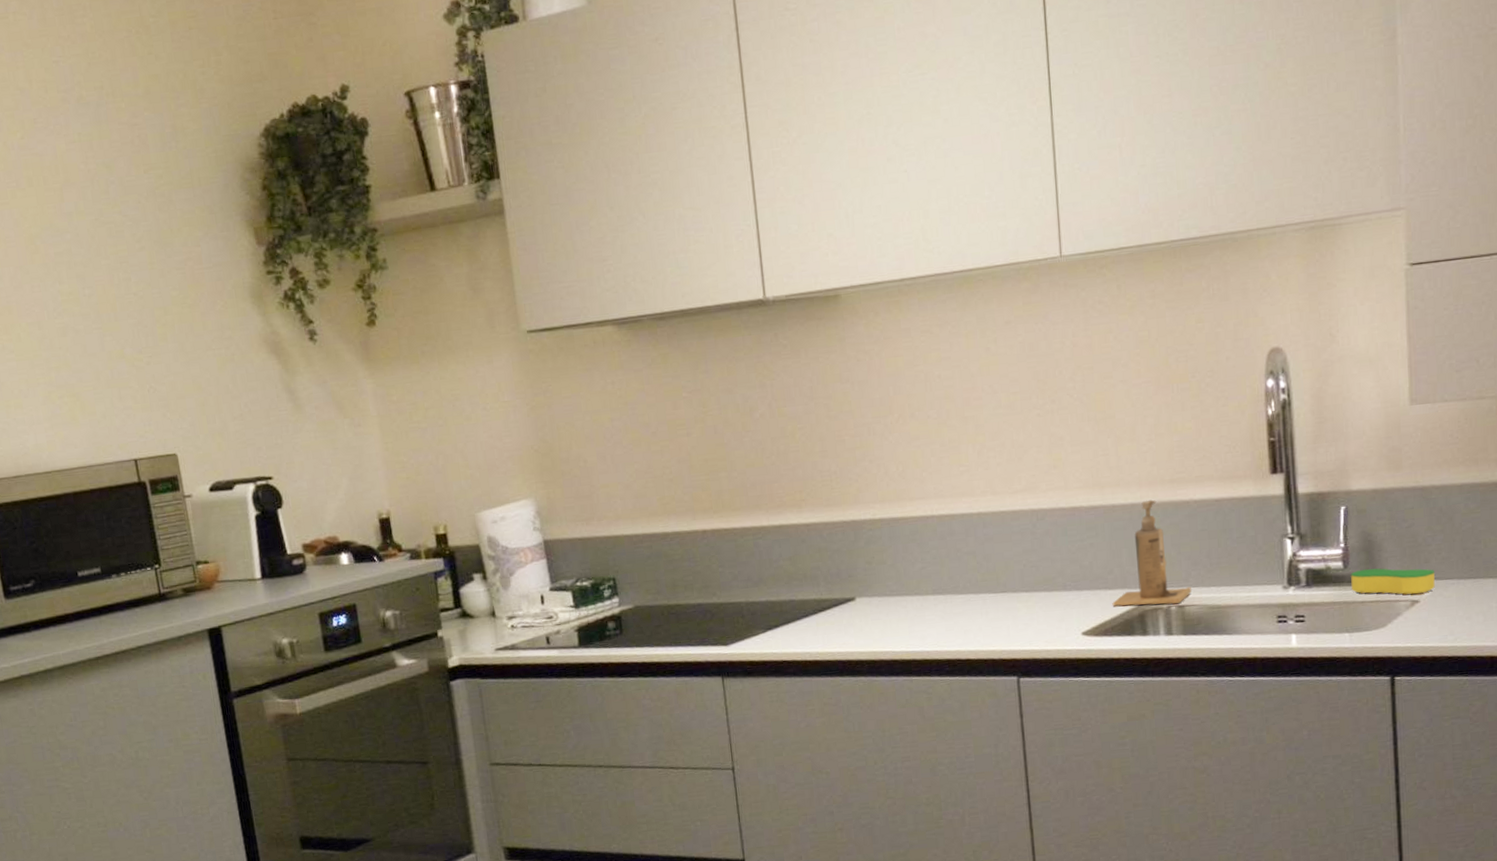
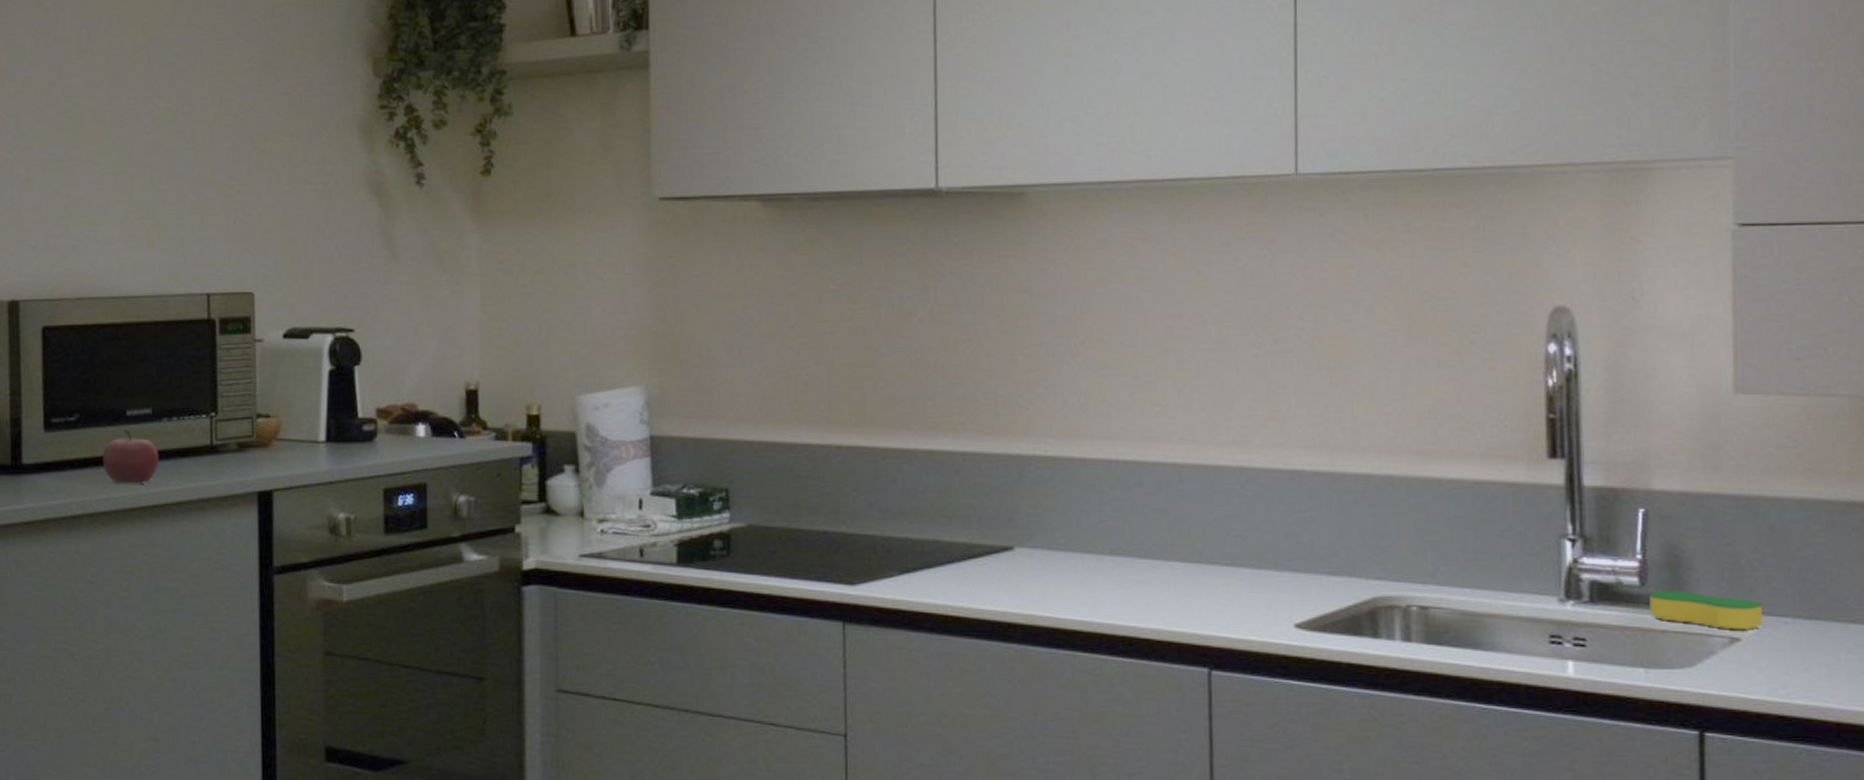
fruit: none [62,587,115,637] -> present [102,428,159,484]
soap dispenser: present [1112,499,1192,606] -> none [1335,472,1439,603]

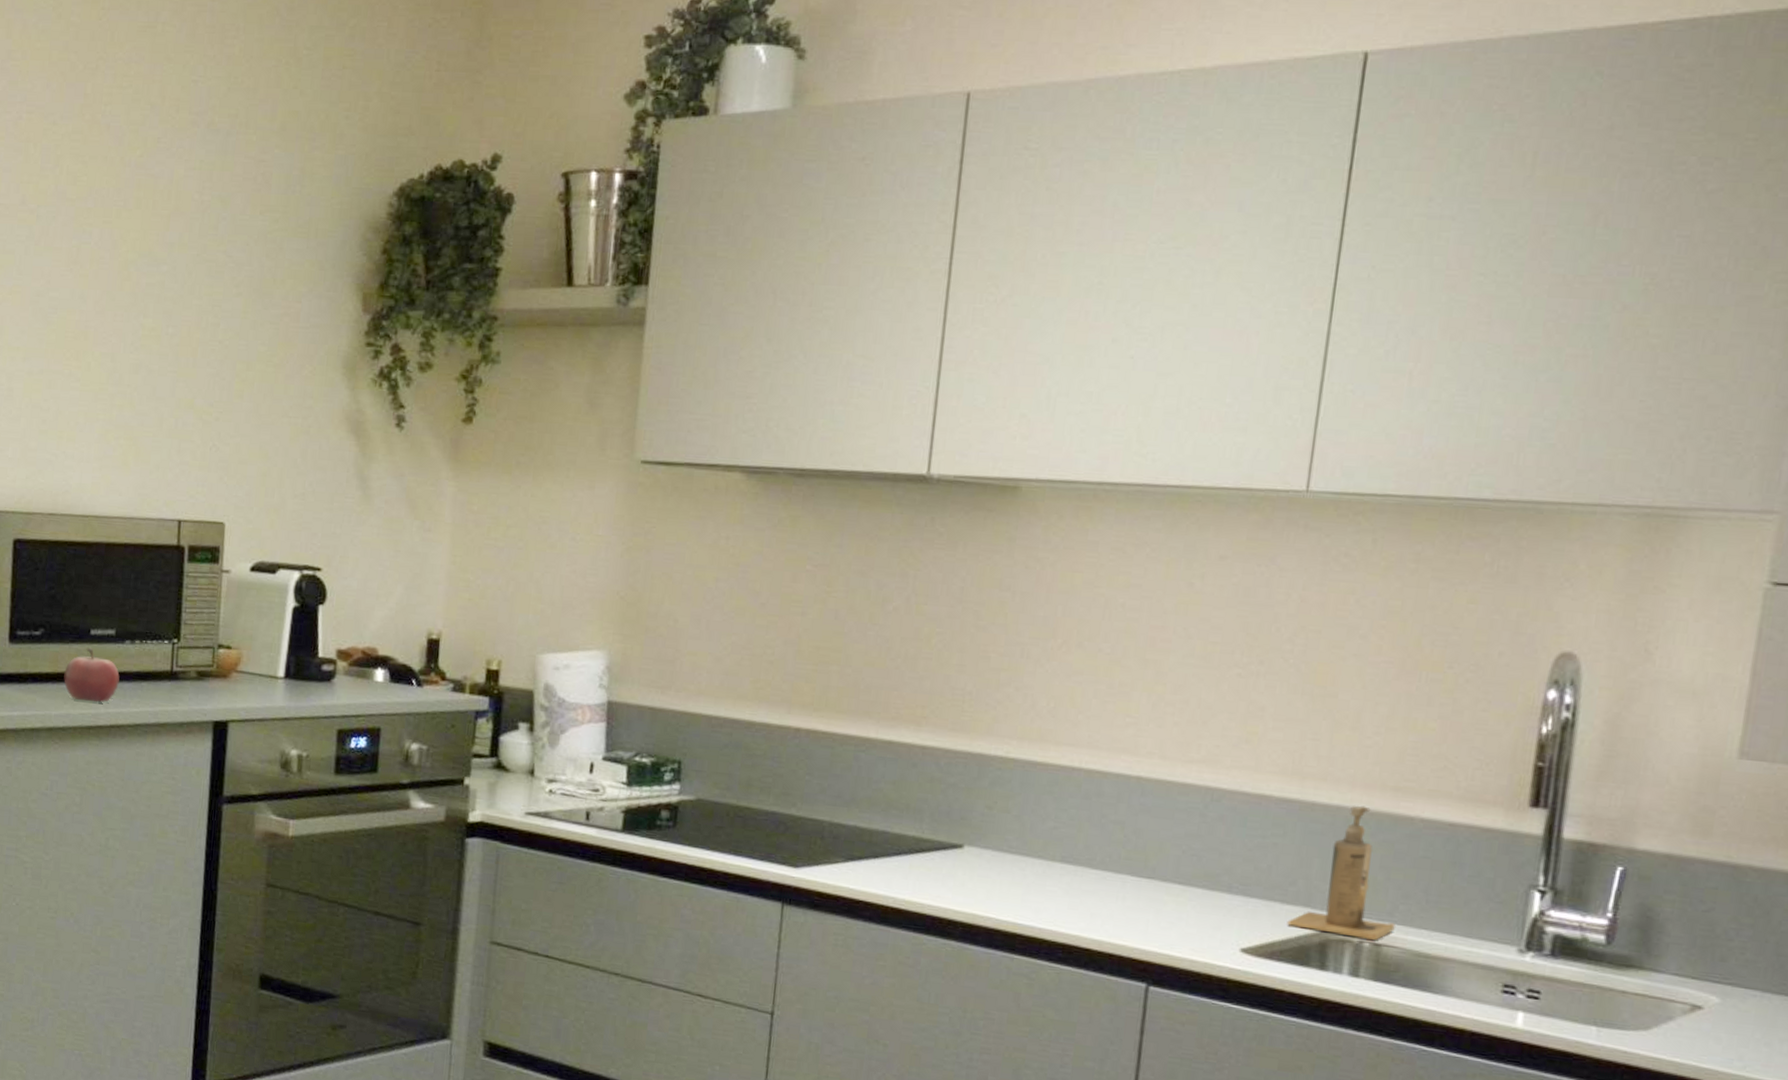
soap dispenser: none [1335,472,1439,603] -> present [1287,805,1395,940]
sponge: present [1649,591,1762,631] -> none [1611,951,1731,999]

